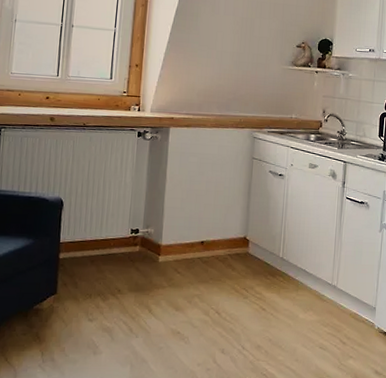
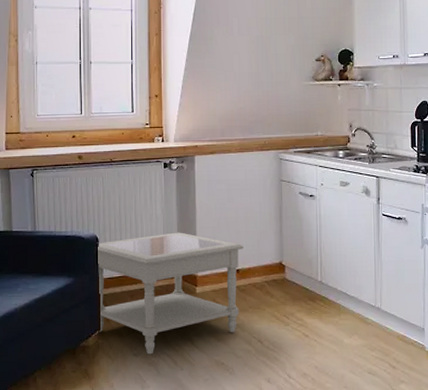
side table: none [52,201,210,321] -> present [97,232,243,355]

